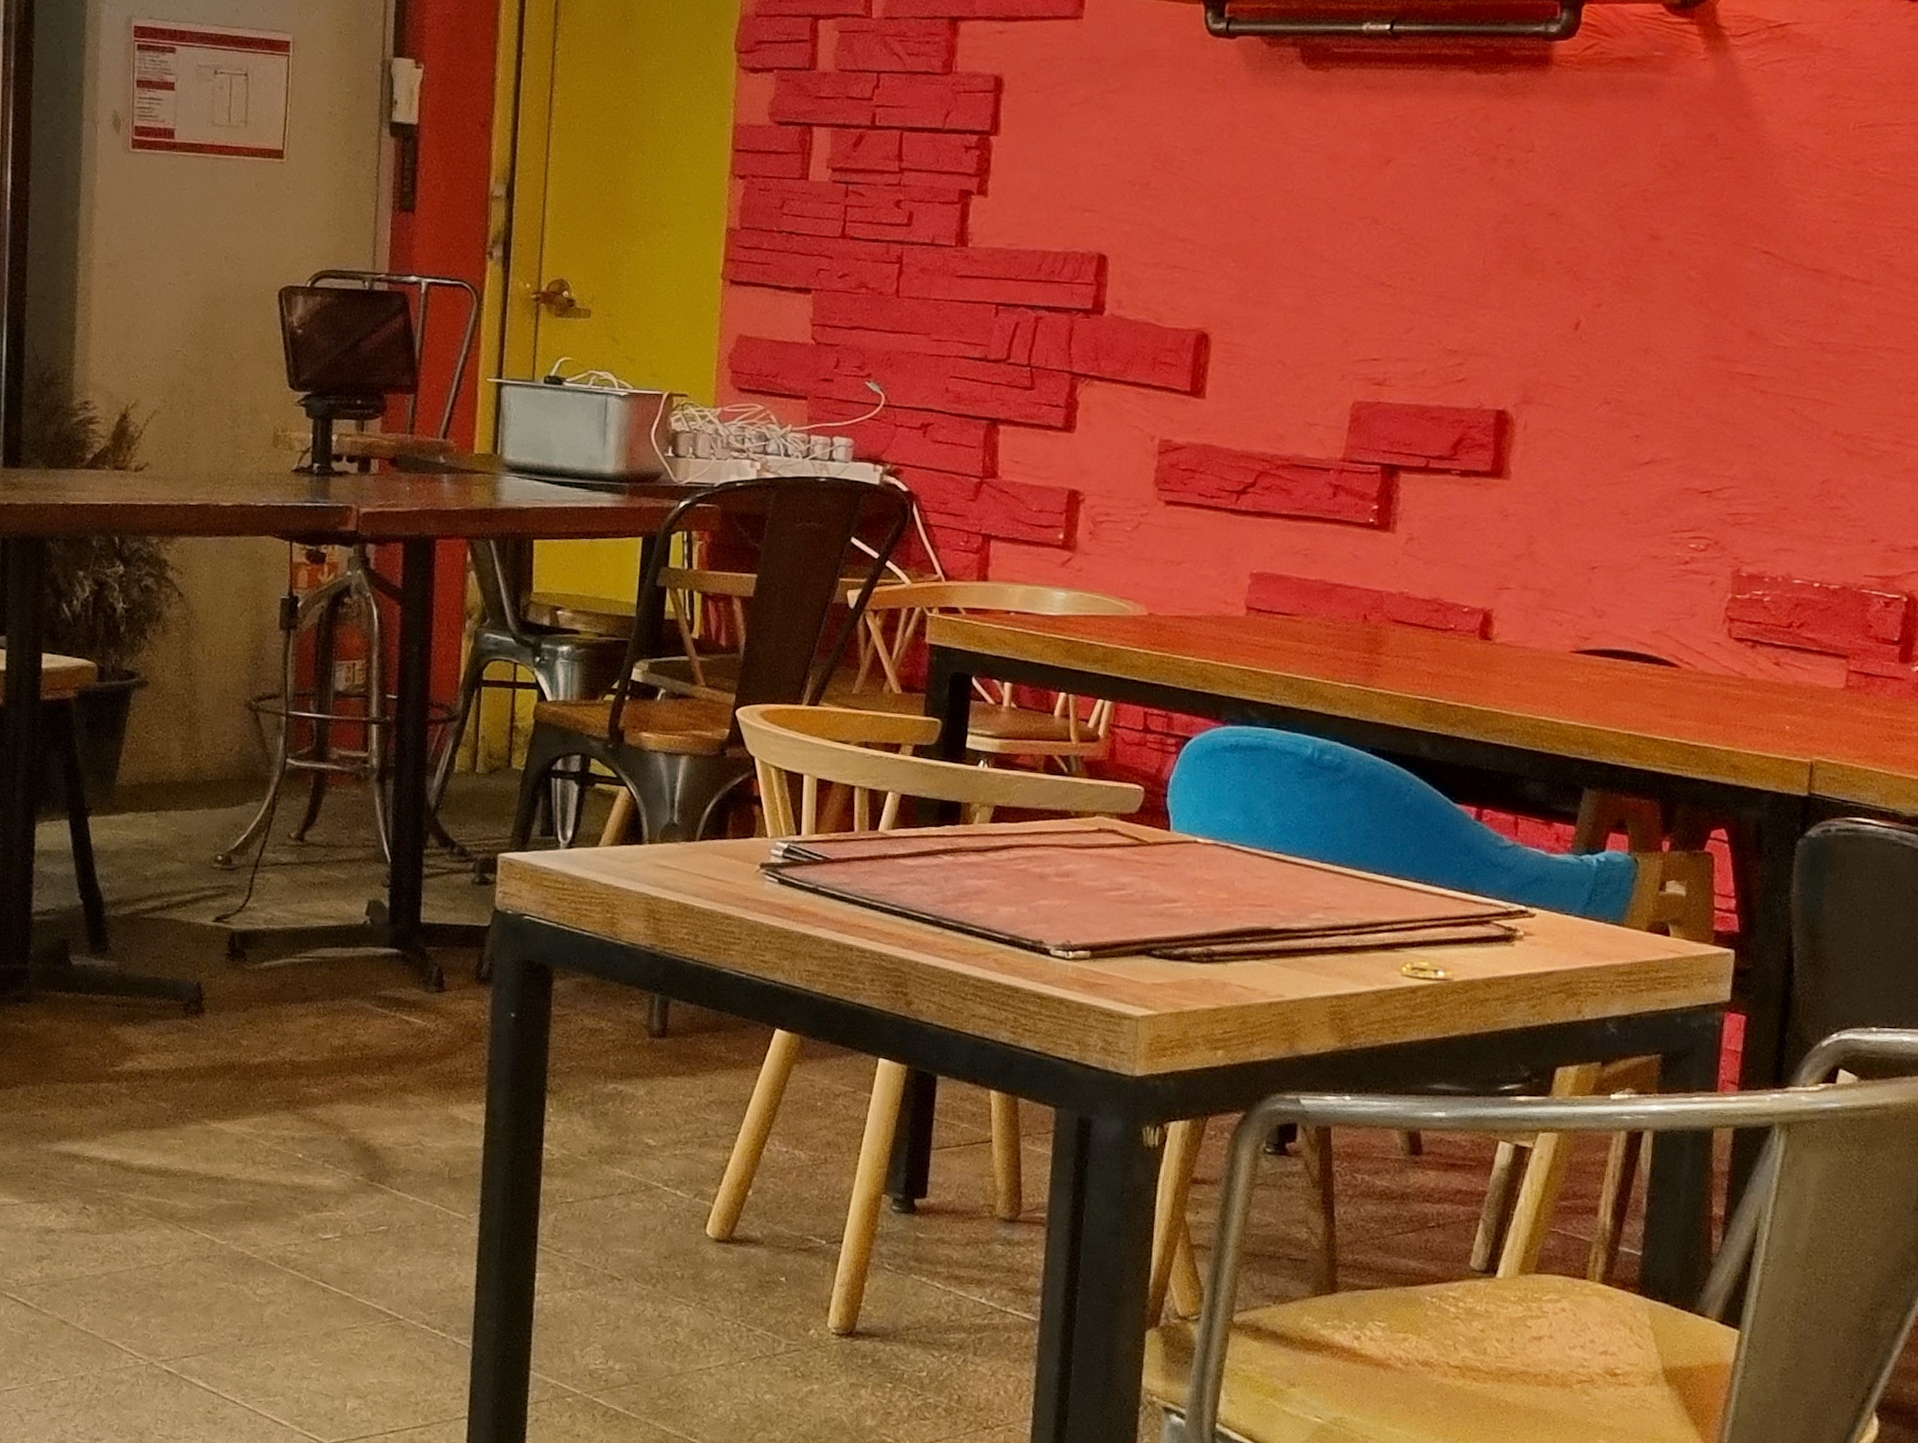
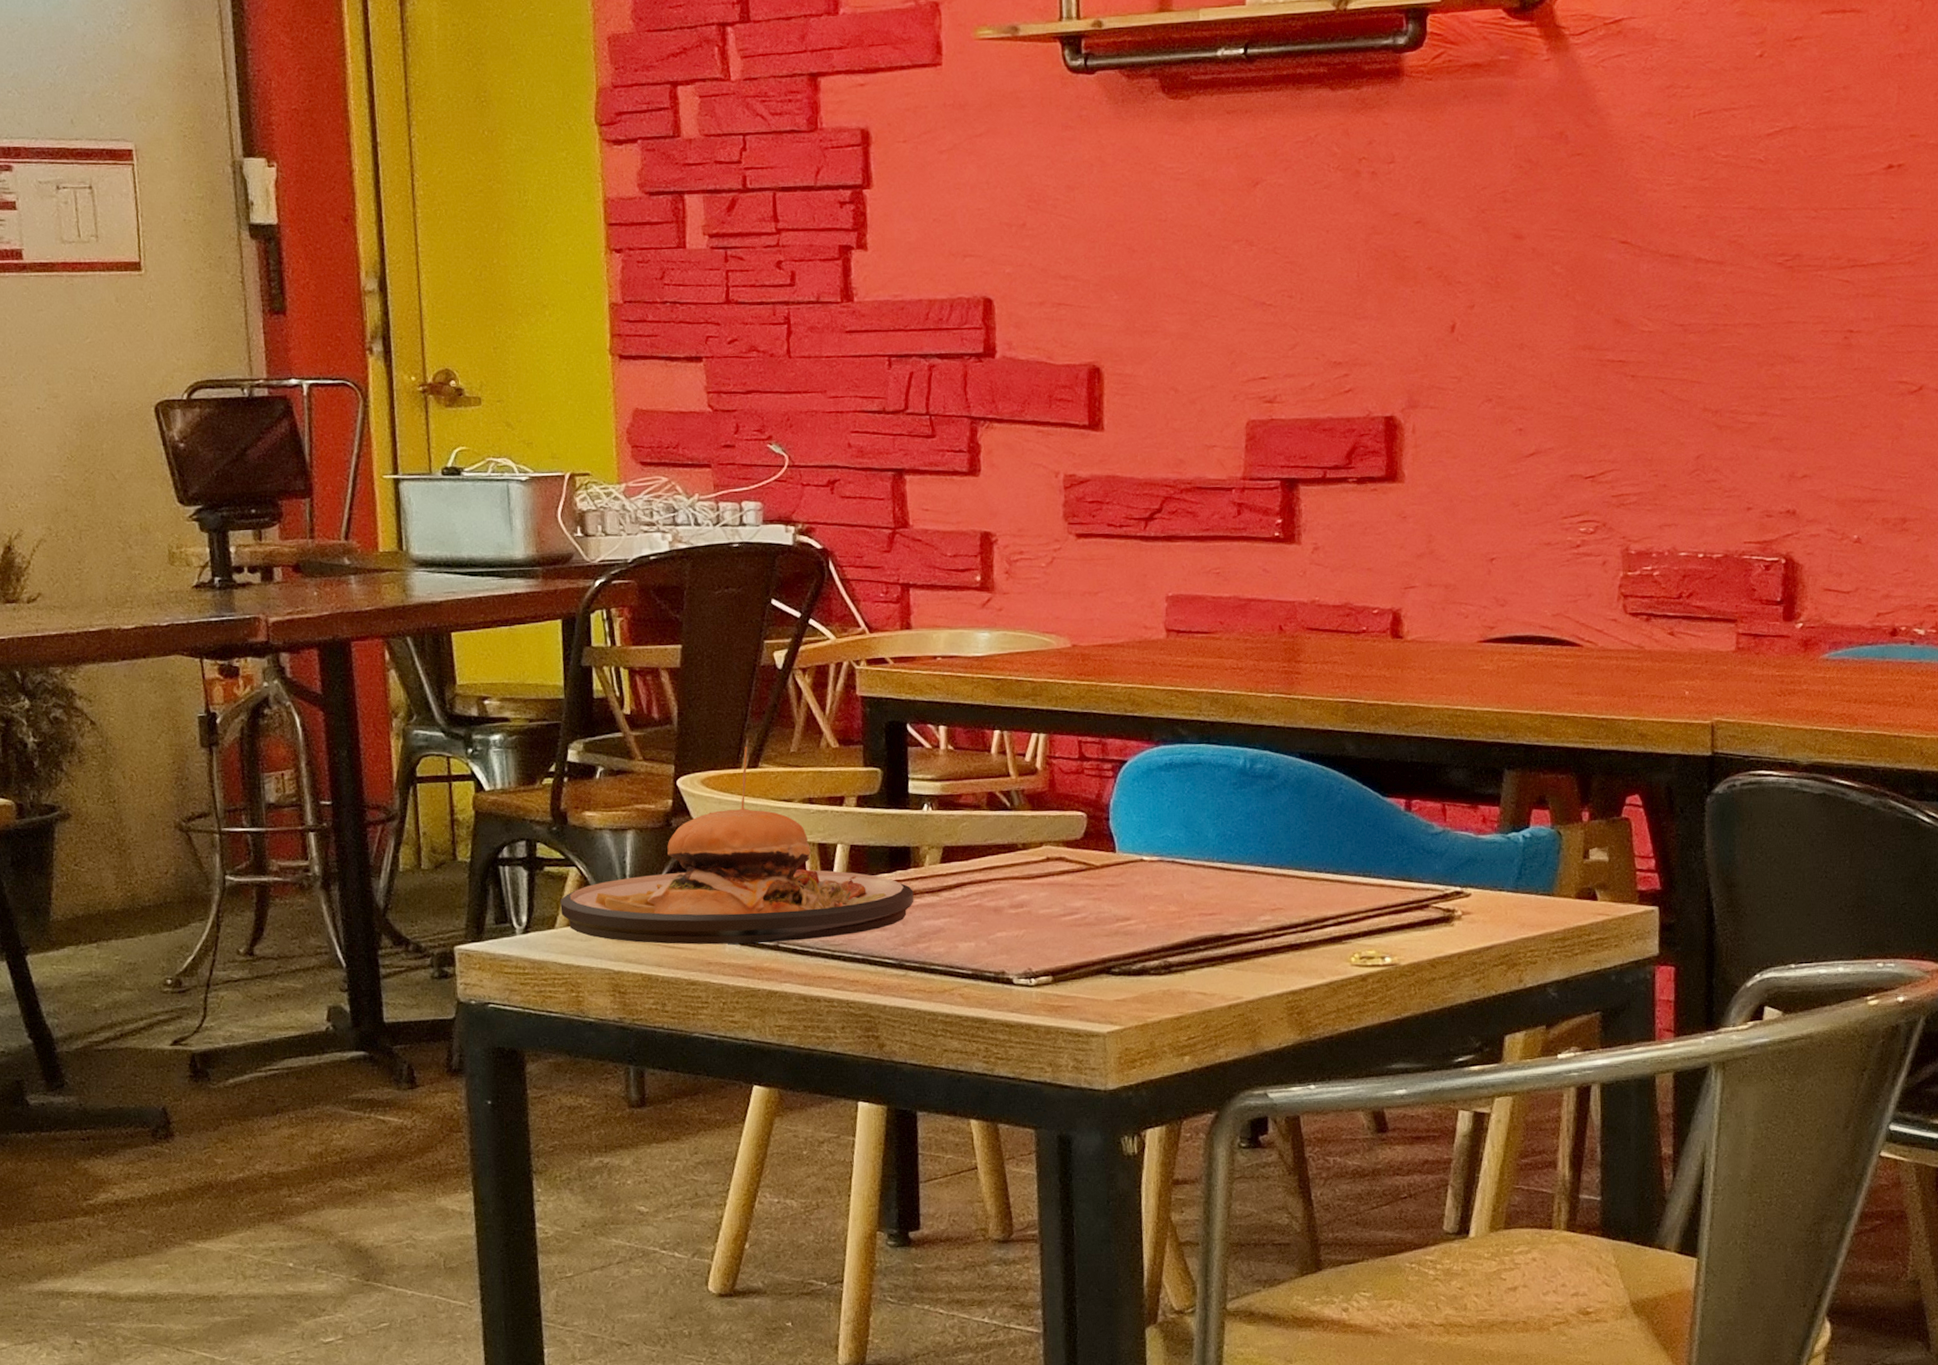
plate: none [606,683,960,887] -> present [560,747,914,945]

